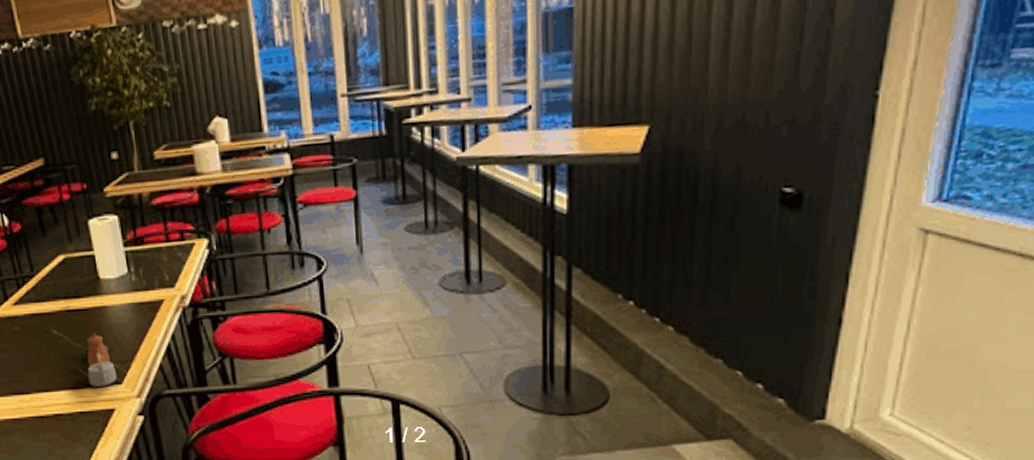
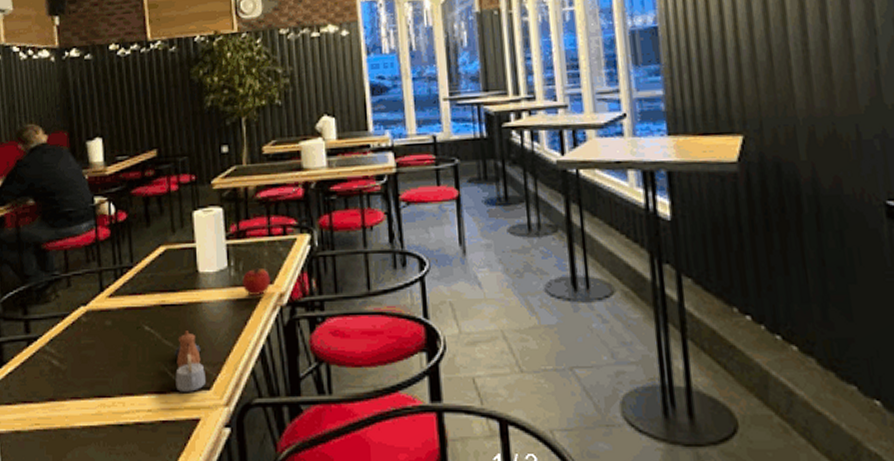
fruit: none [144,271,172,300] -> present [243,266,270,297]

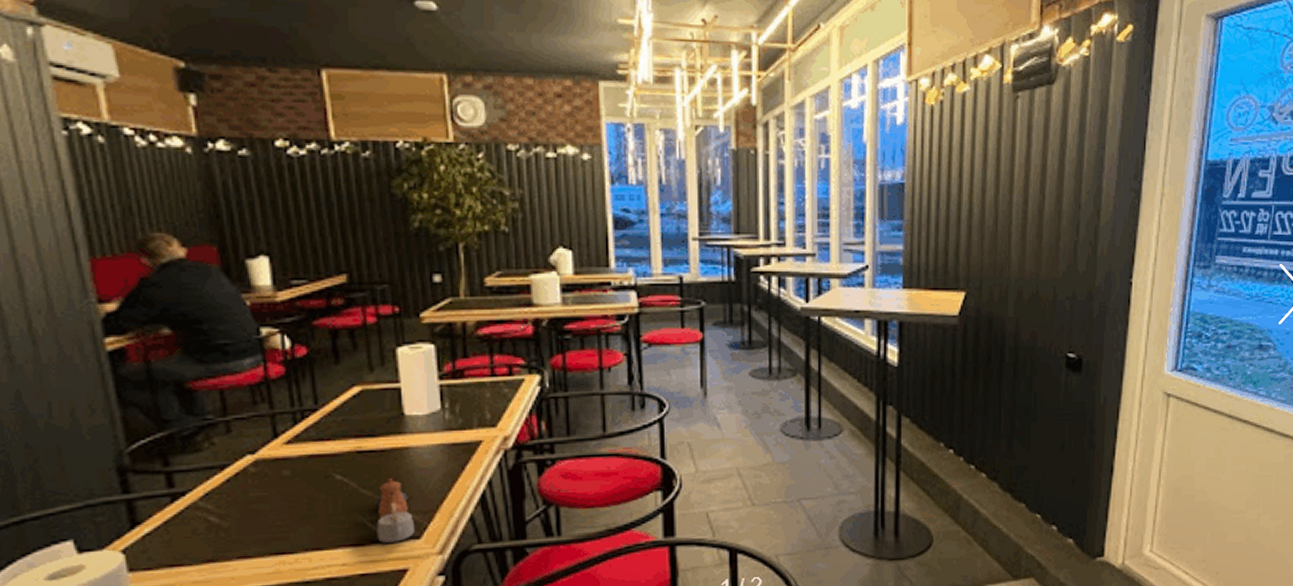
fruit: present [243,266,270,297] -> none [459,408,493,441]

